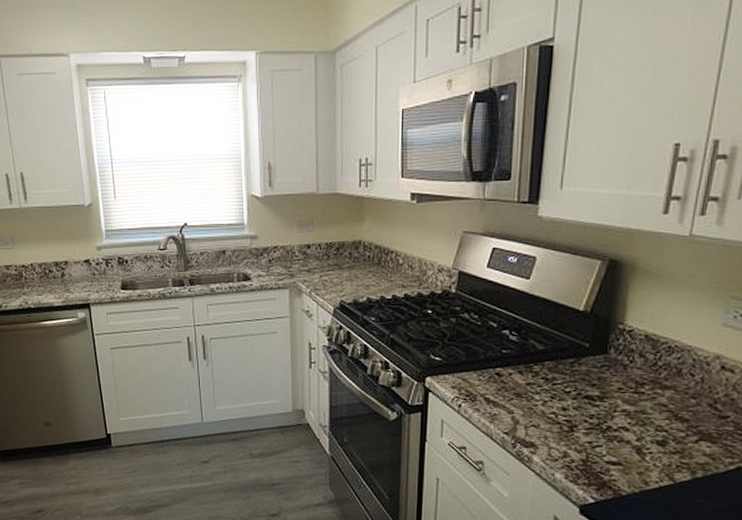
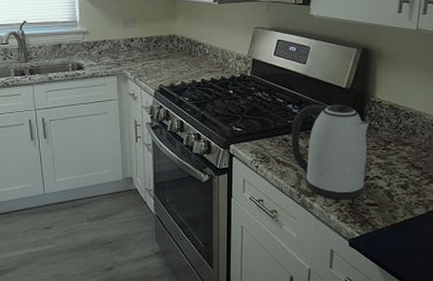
kettle: none [506,329,614,455] -> present [292,103,369,200]

